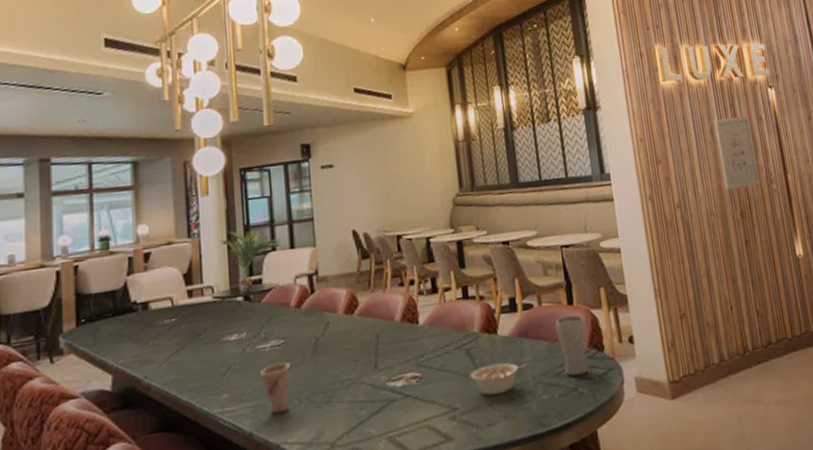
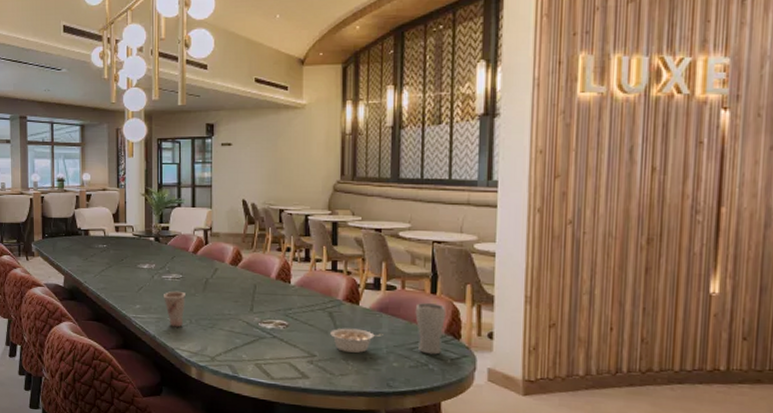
wall art: present [714,116,761,191] -> none [633,139,685,215]

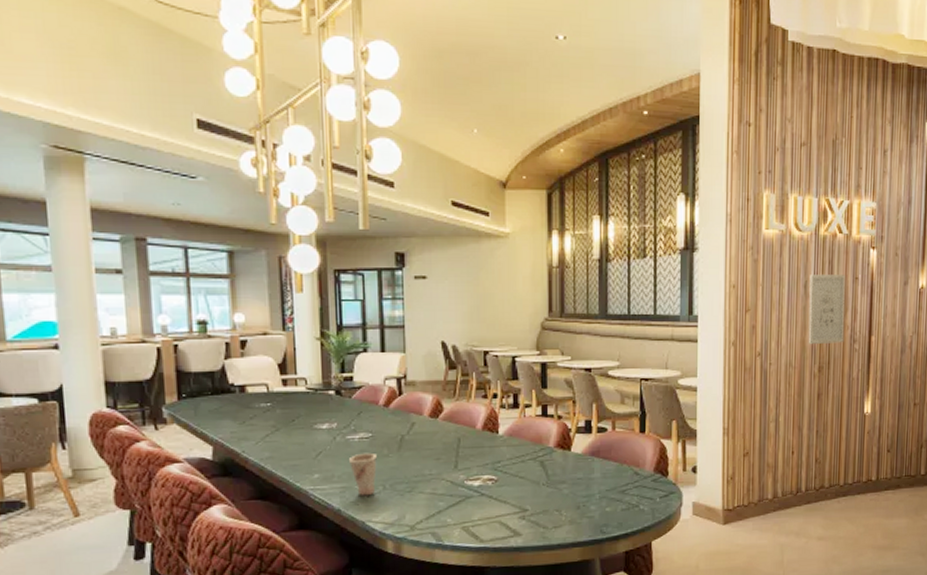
legume: present [330,328,383,354] -> none [542,476,596,503]
drinking glass: present [415,303,445,355] -> none [626,442,654,495]
wall art: none [633,139,685,215] -> present [808,275,846,345]

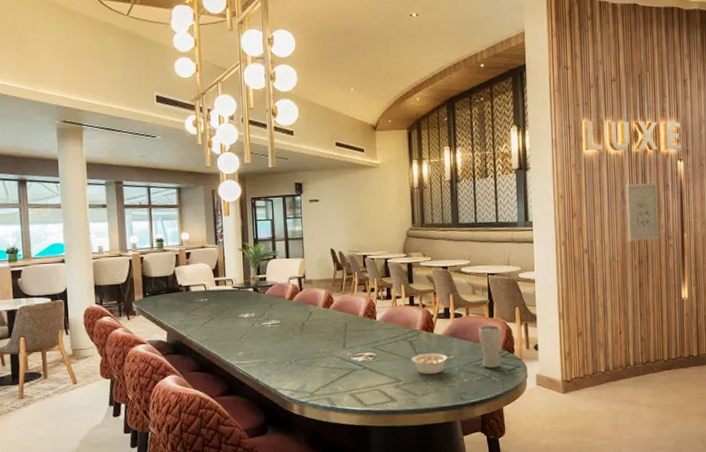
cup: present [349,452,377,496] -> none [264,335,285,369]
legume: none [542,476,596,503] -> present [412,353,455,375]
drinking glass: none [626,442,654,495] -> present [478,325,502,368]

